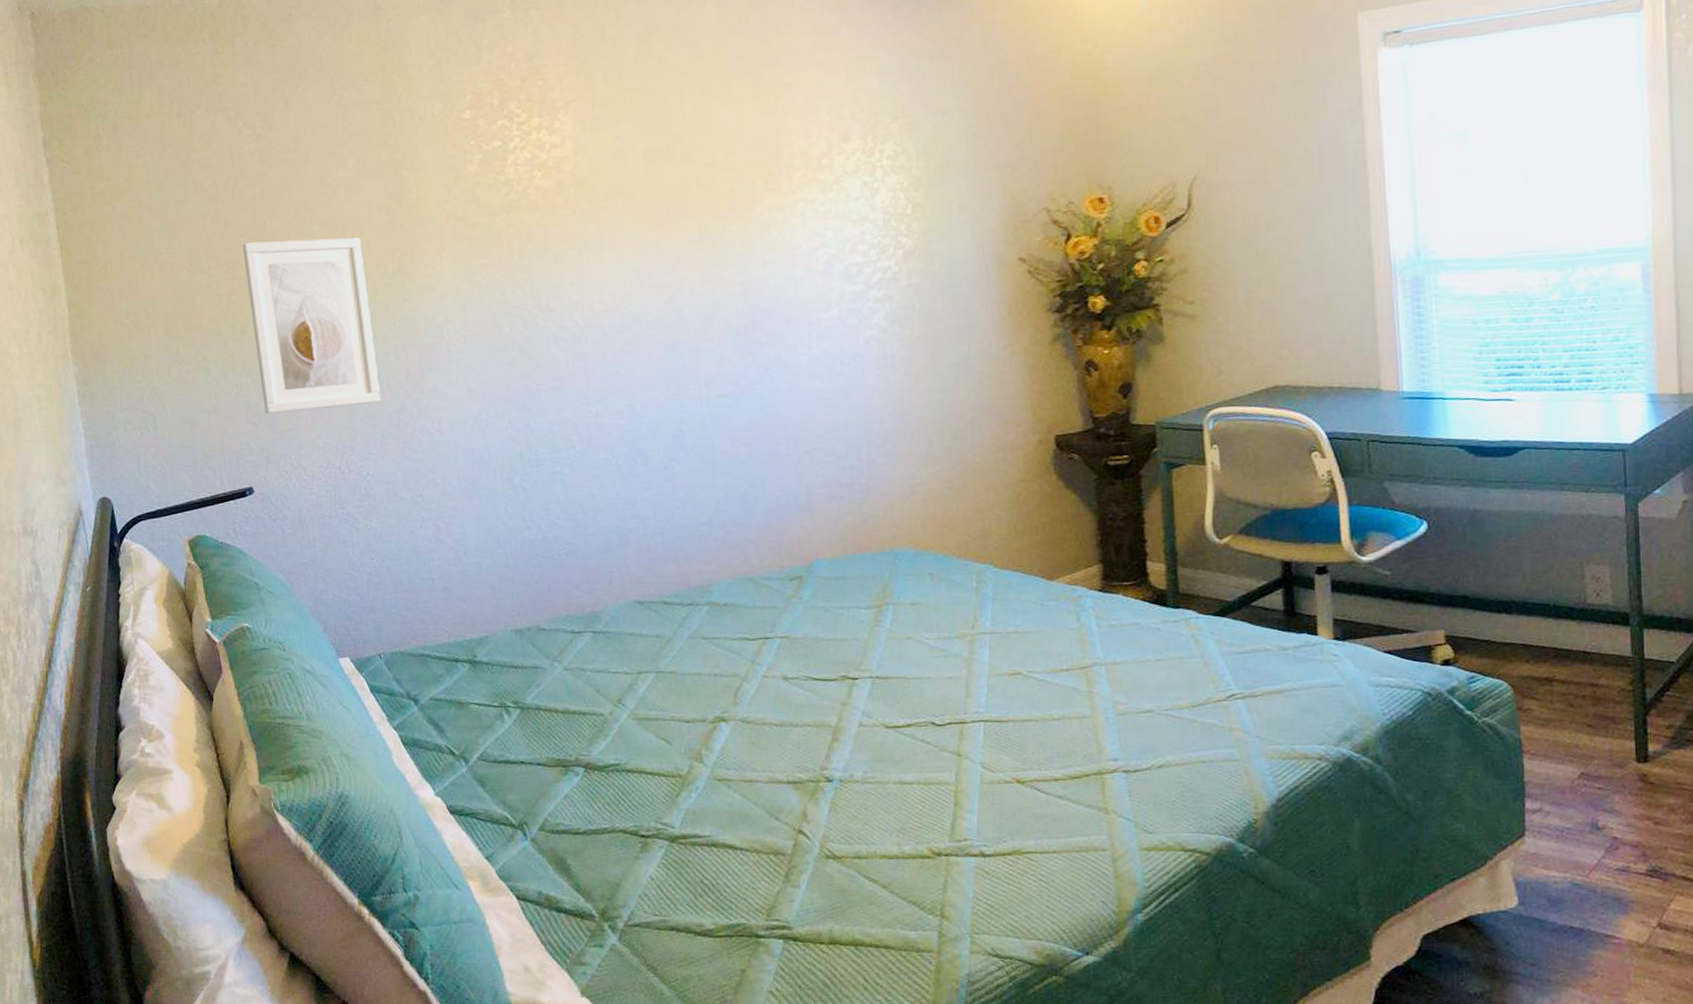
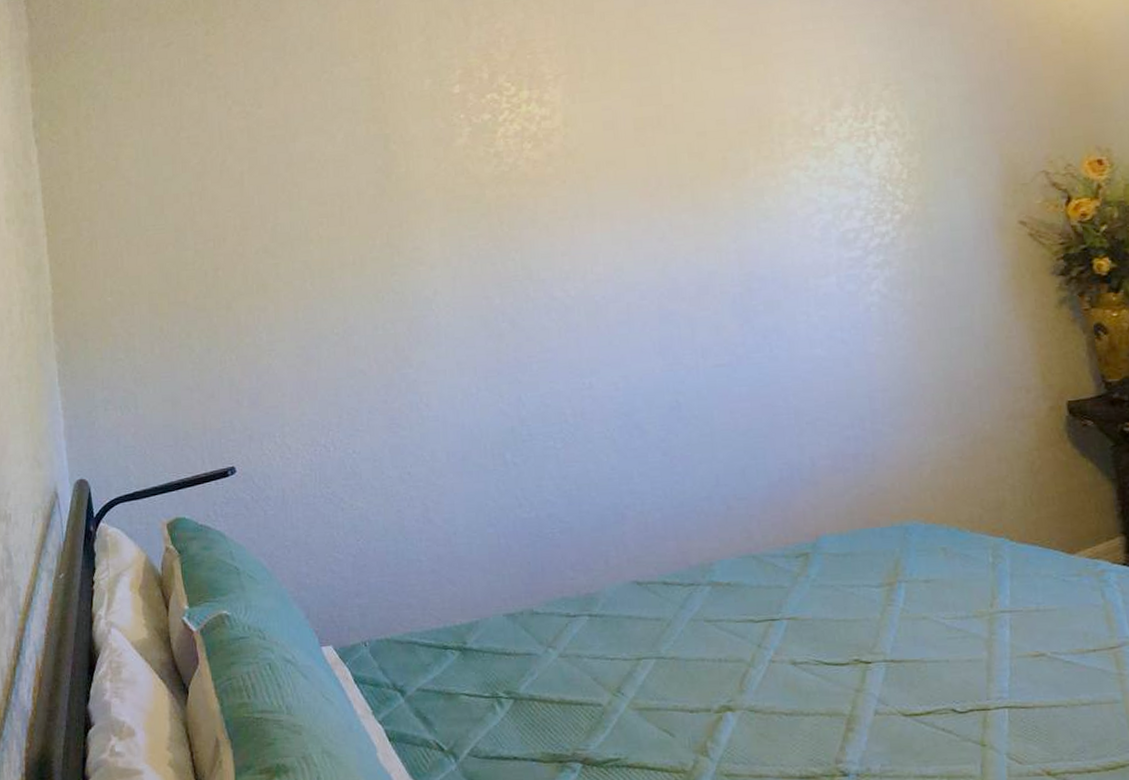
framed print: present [242,237,381,414] -> none [229,211,368,391]

